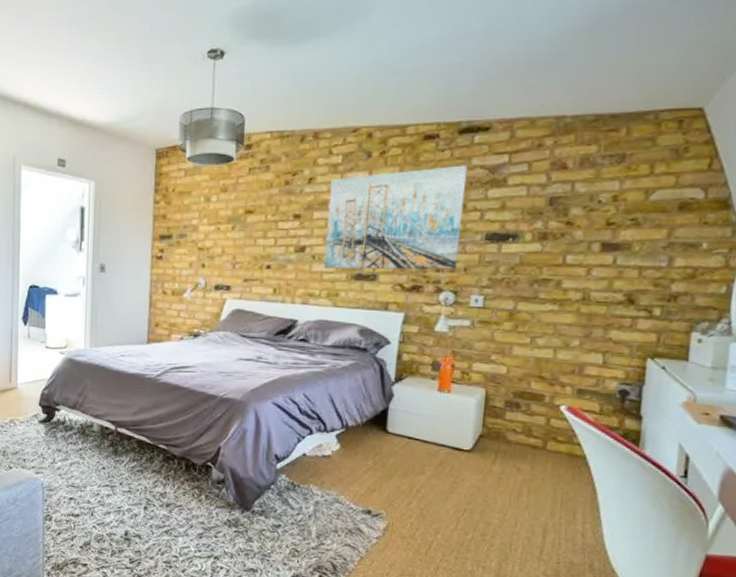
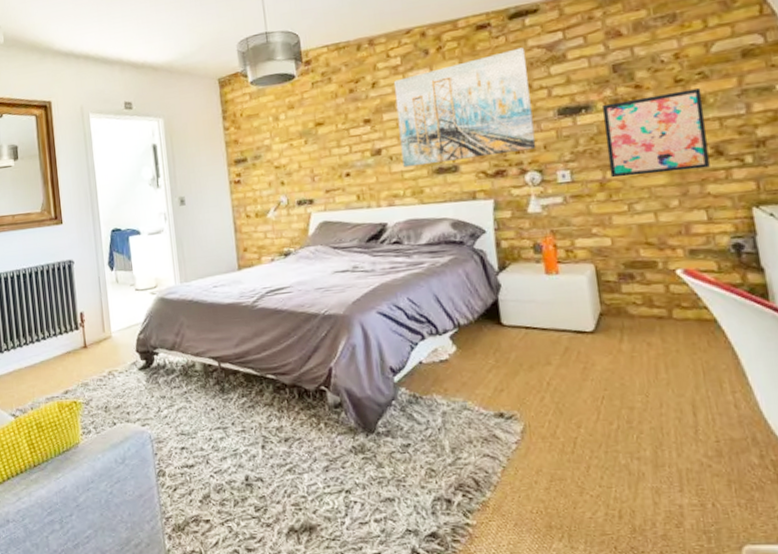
wall art: none [521,234,630,314] -> present [603,88,710,178]

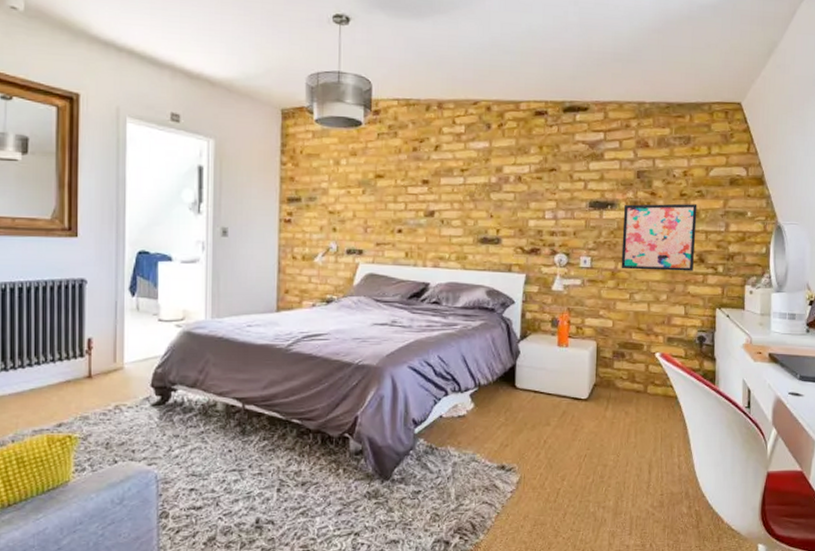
wall art: present [393,47,536,168] -> none [452,140,572,234]

